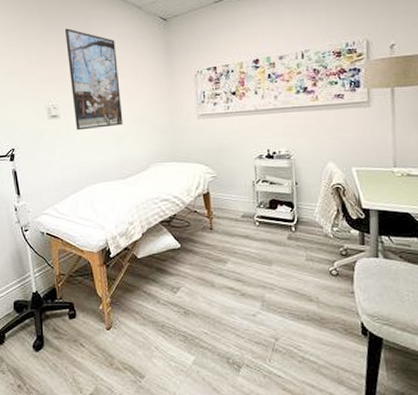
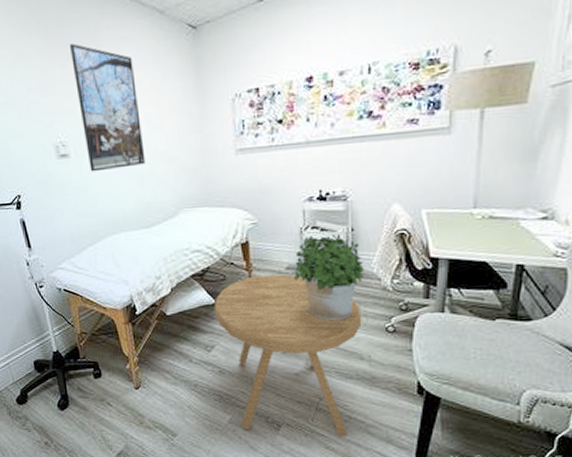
side table: none [179,221,309,378] -> present [213,274,362,437]
potted plant: none [249,186,309,265] -> present [294,233,364,321]

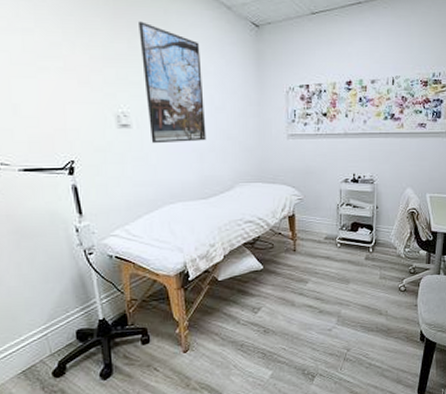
side table: present [213,274,362,437] -> none [262,243,382,383]
potted plant: present [294,233,364,321] -> none [331,210,385,283]

